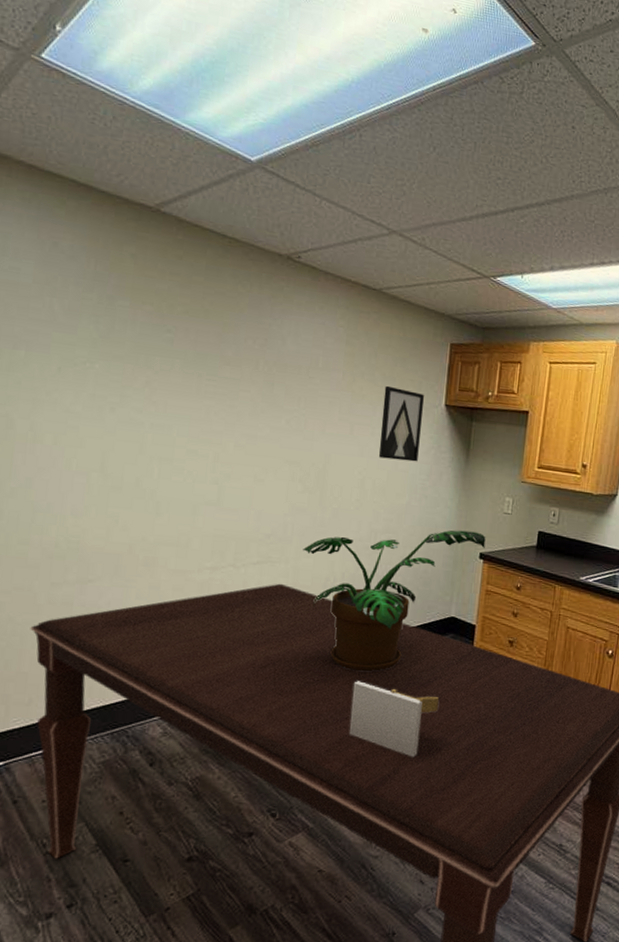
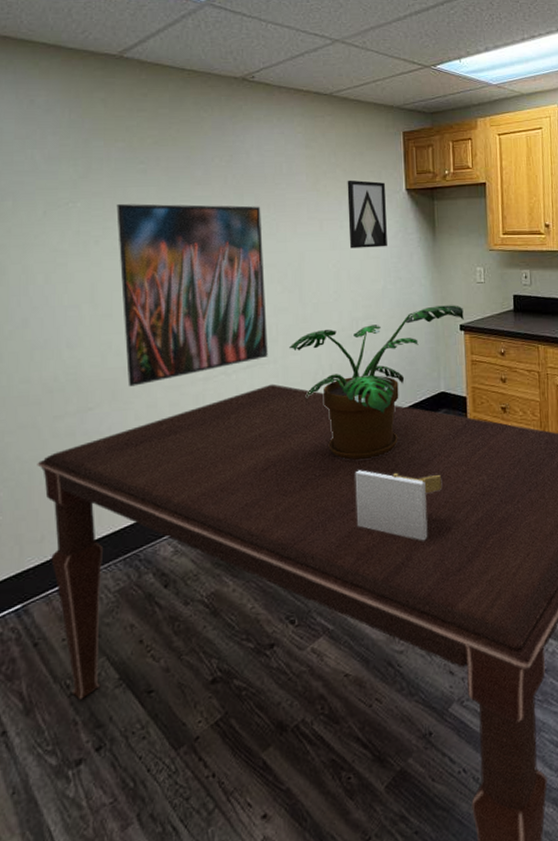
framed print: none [132,372,291,565] -> present [116,204,268,387]

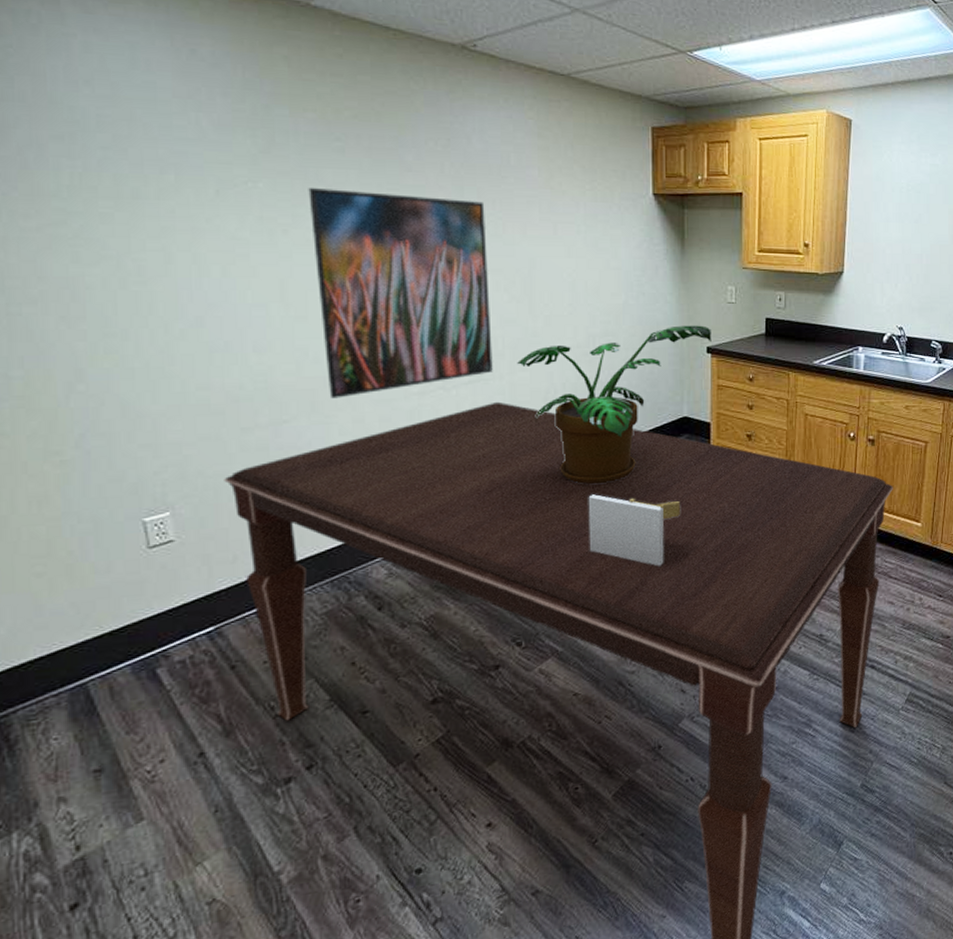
wall art: present [347,180,387,249] -> none [586,178,630,258]

